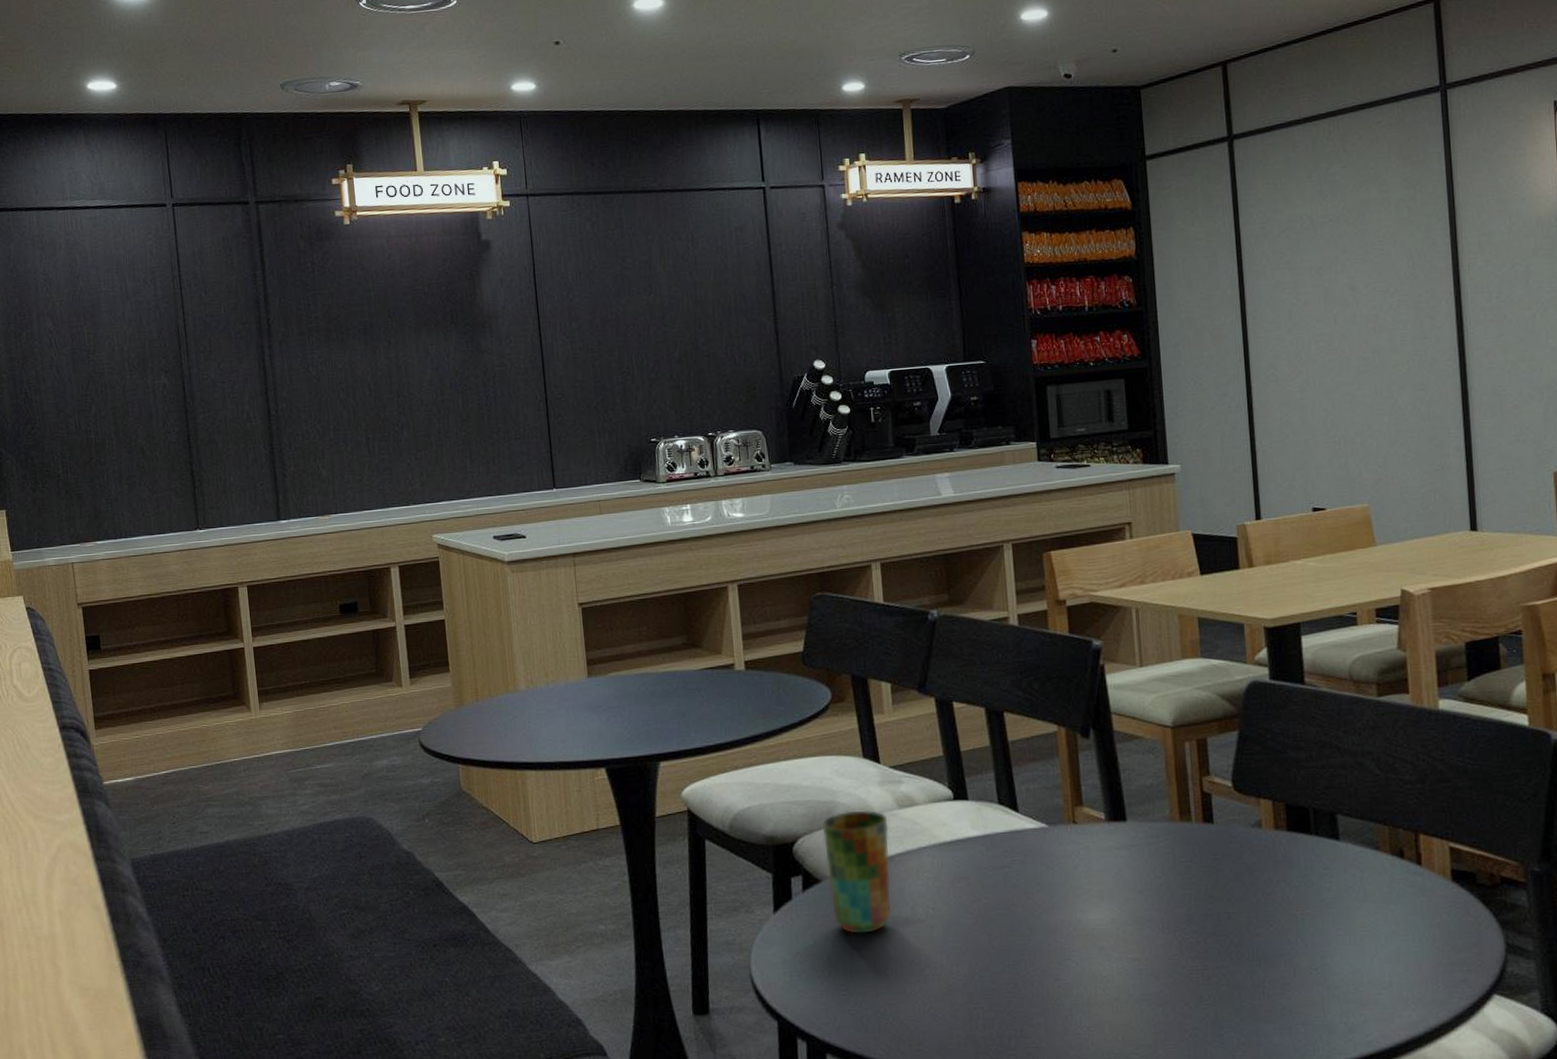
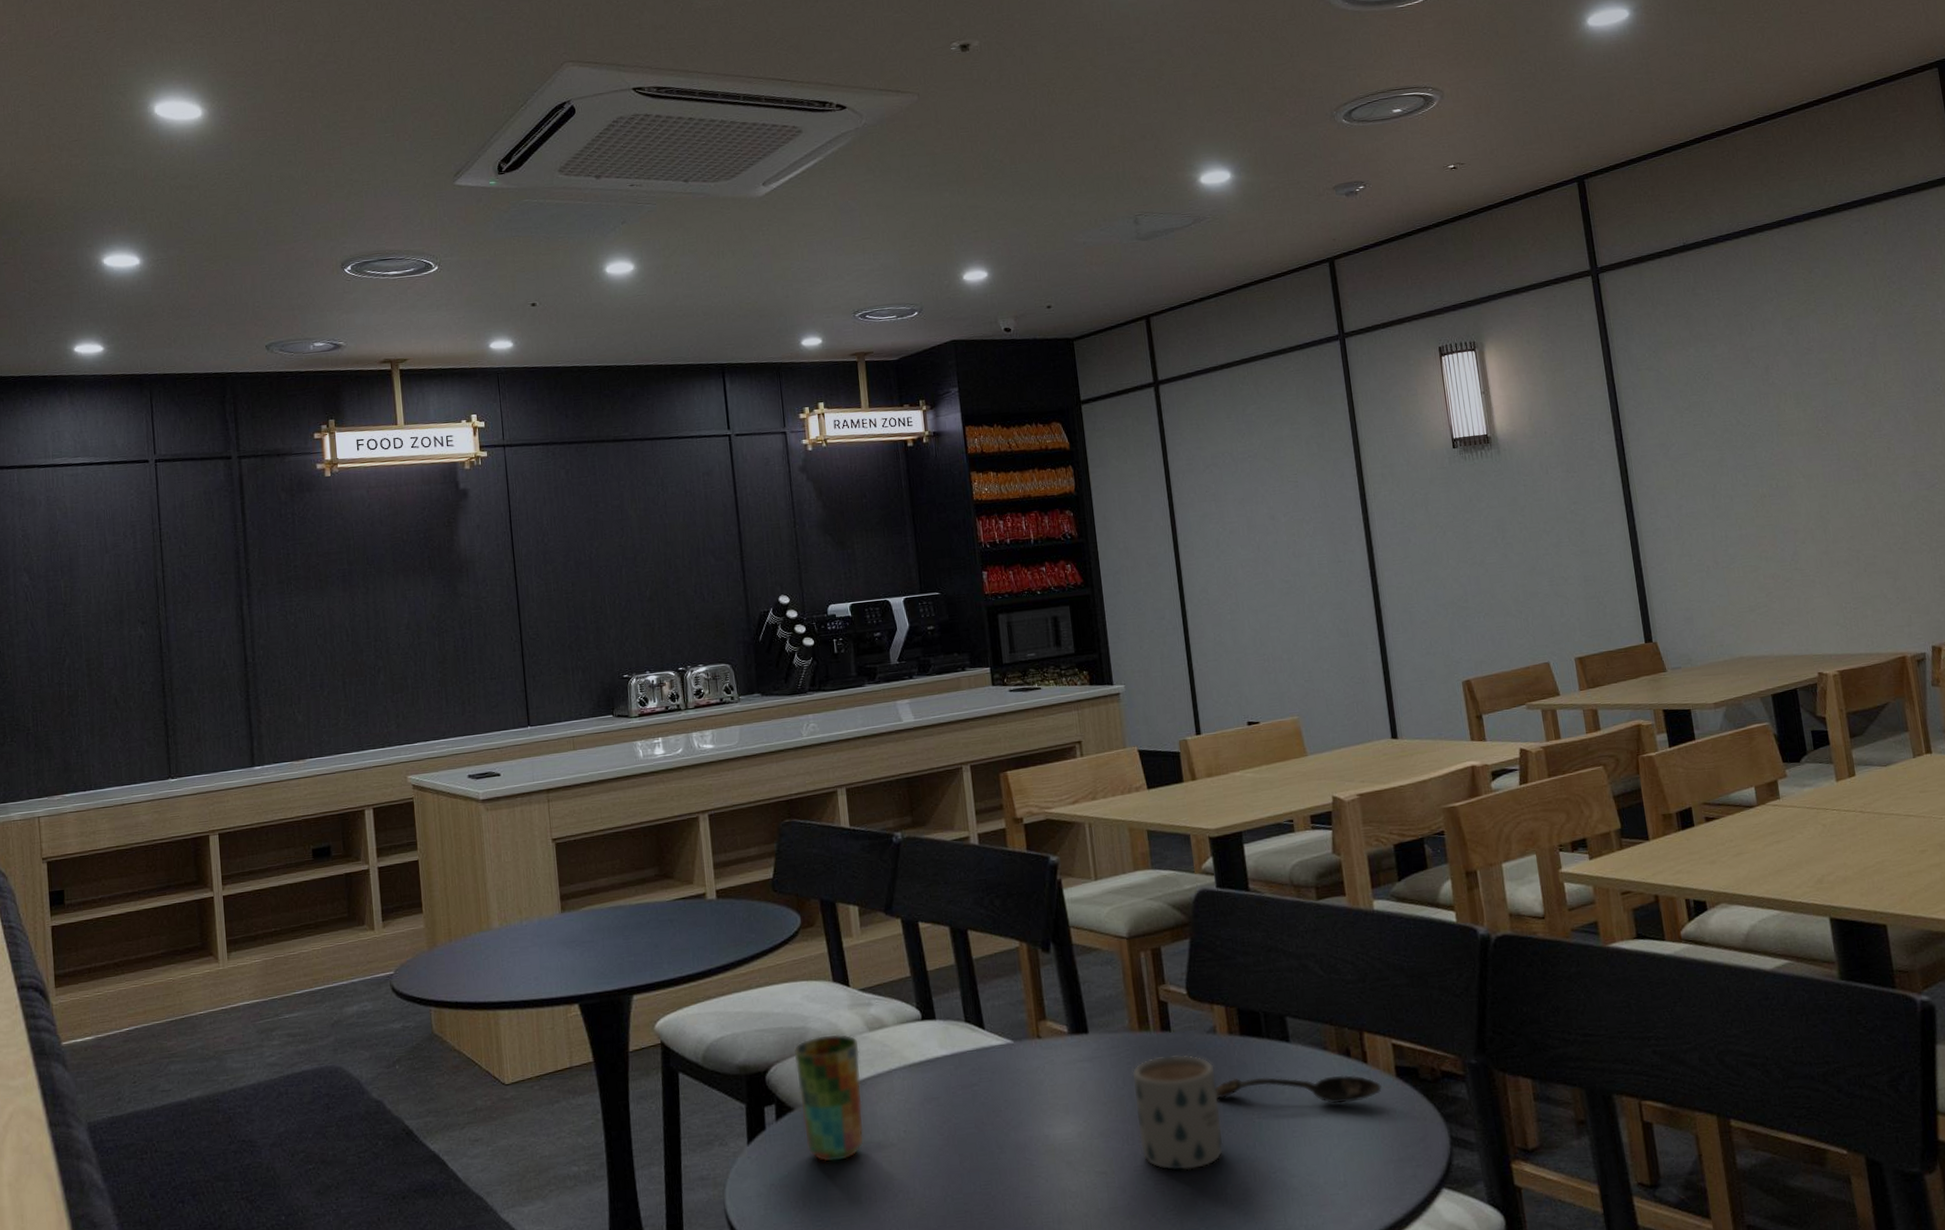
mug: none [1170,846,1264,963] -> present [1131,1054,1224,1172]
spoon: none [1258,873,1435,904] -> present [1215,1075,1382,1104]

